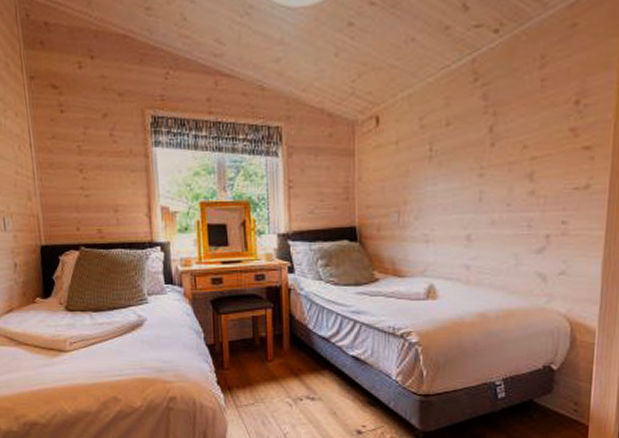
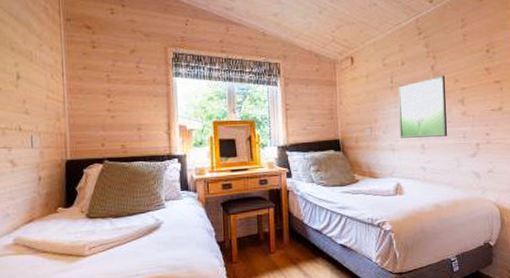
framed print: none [438,139,509,226] -> present [398,75,448,138]

